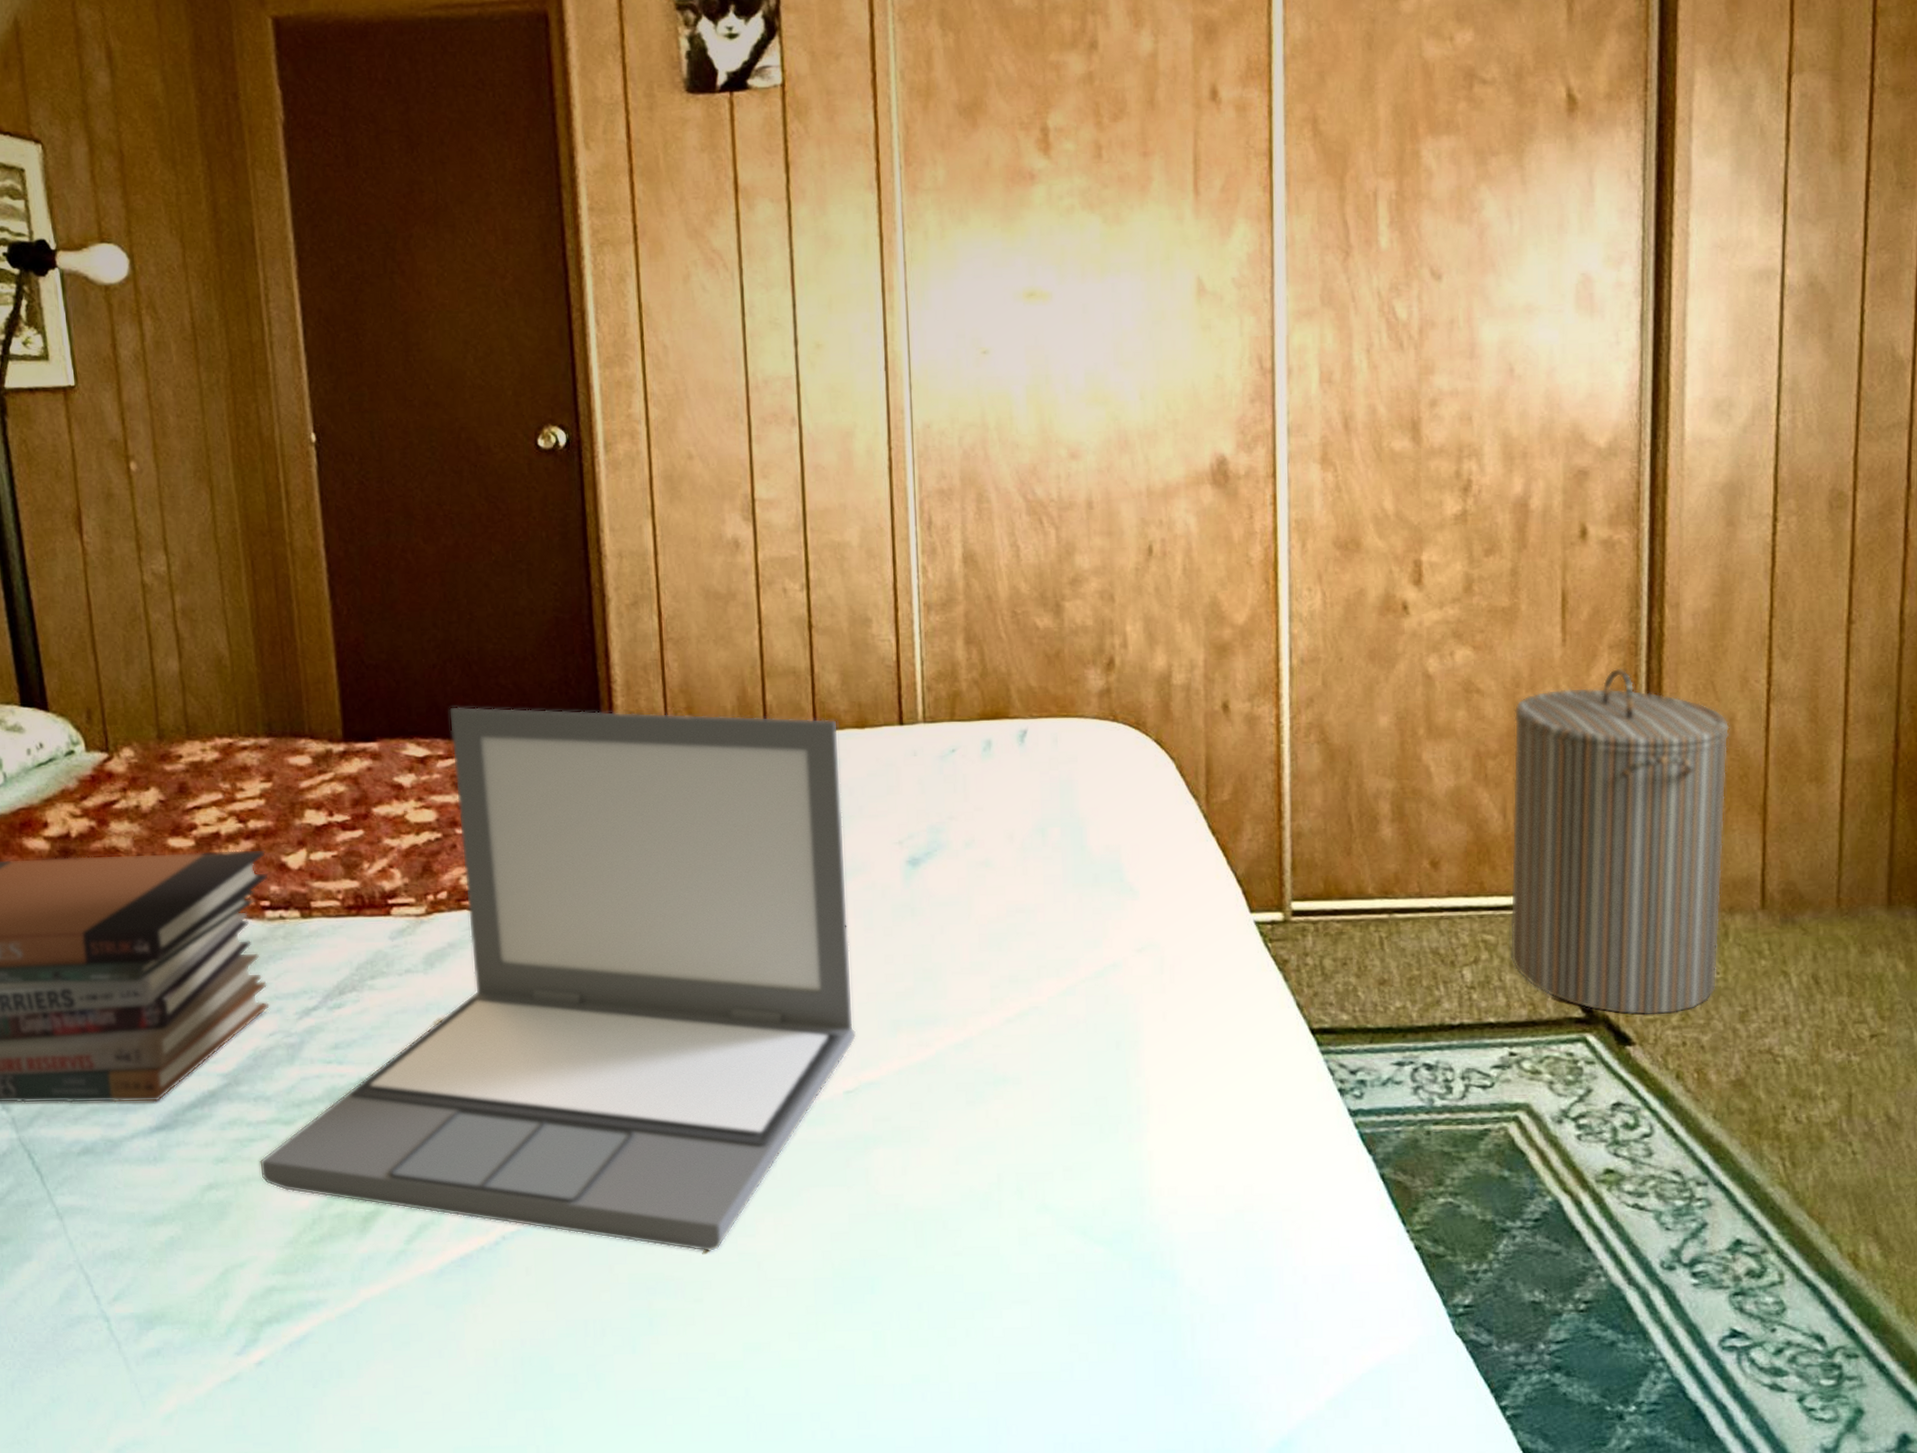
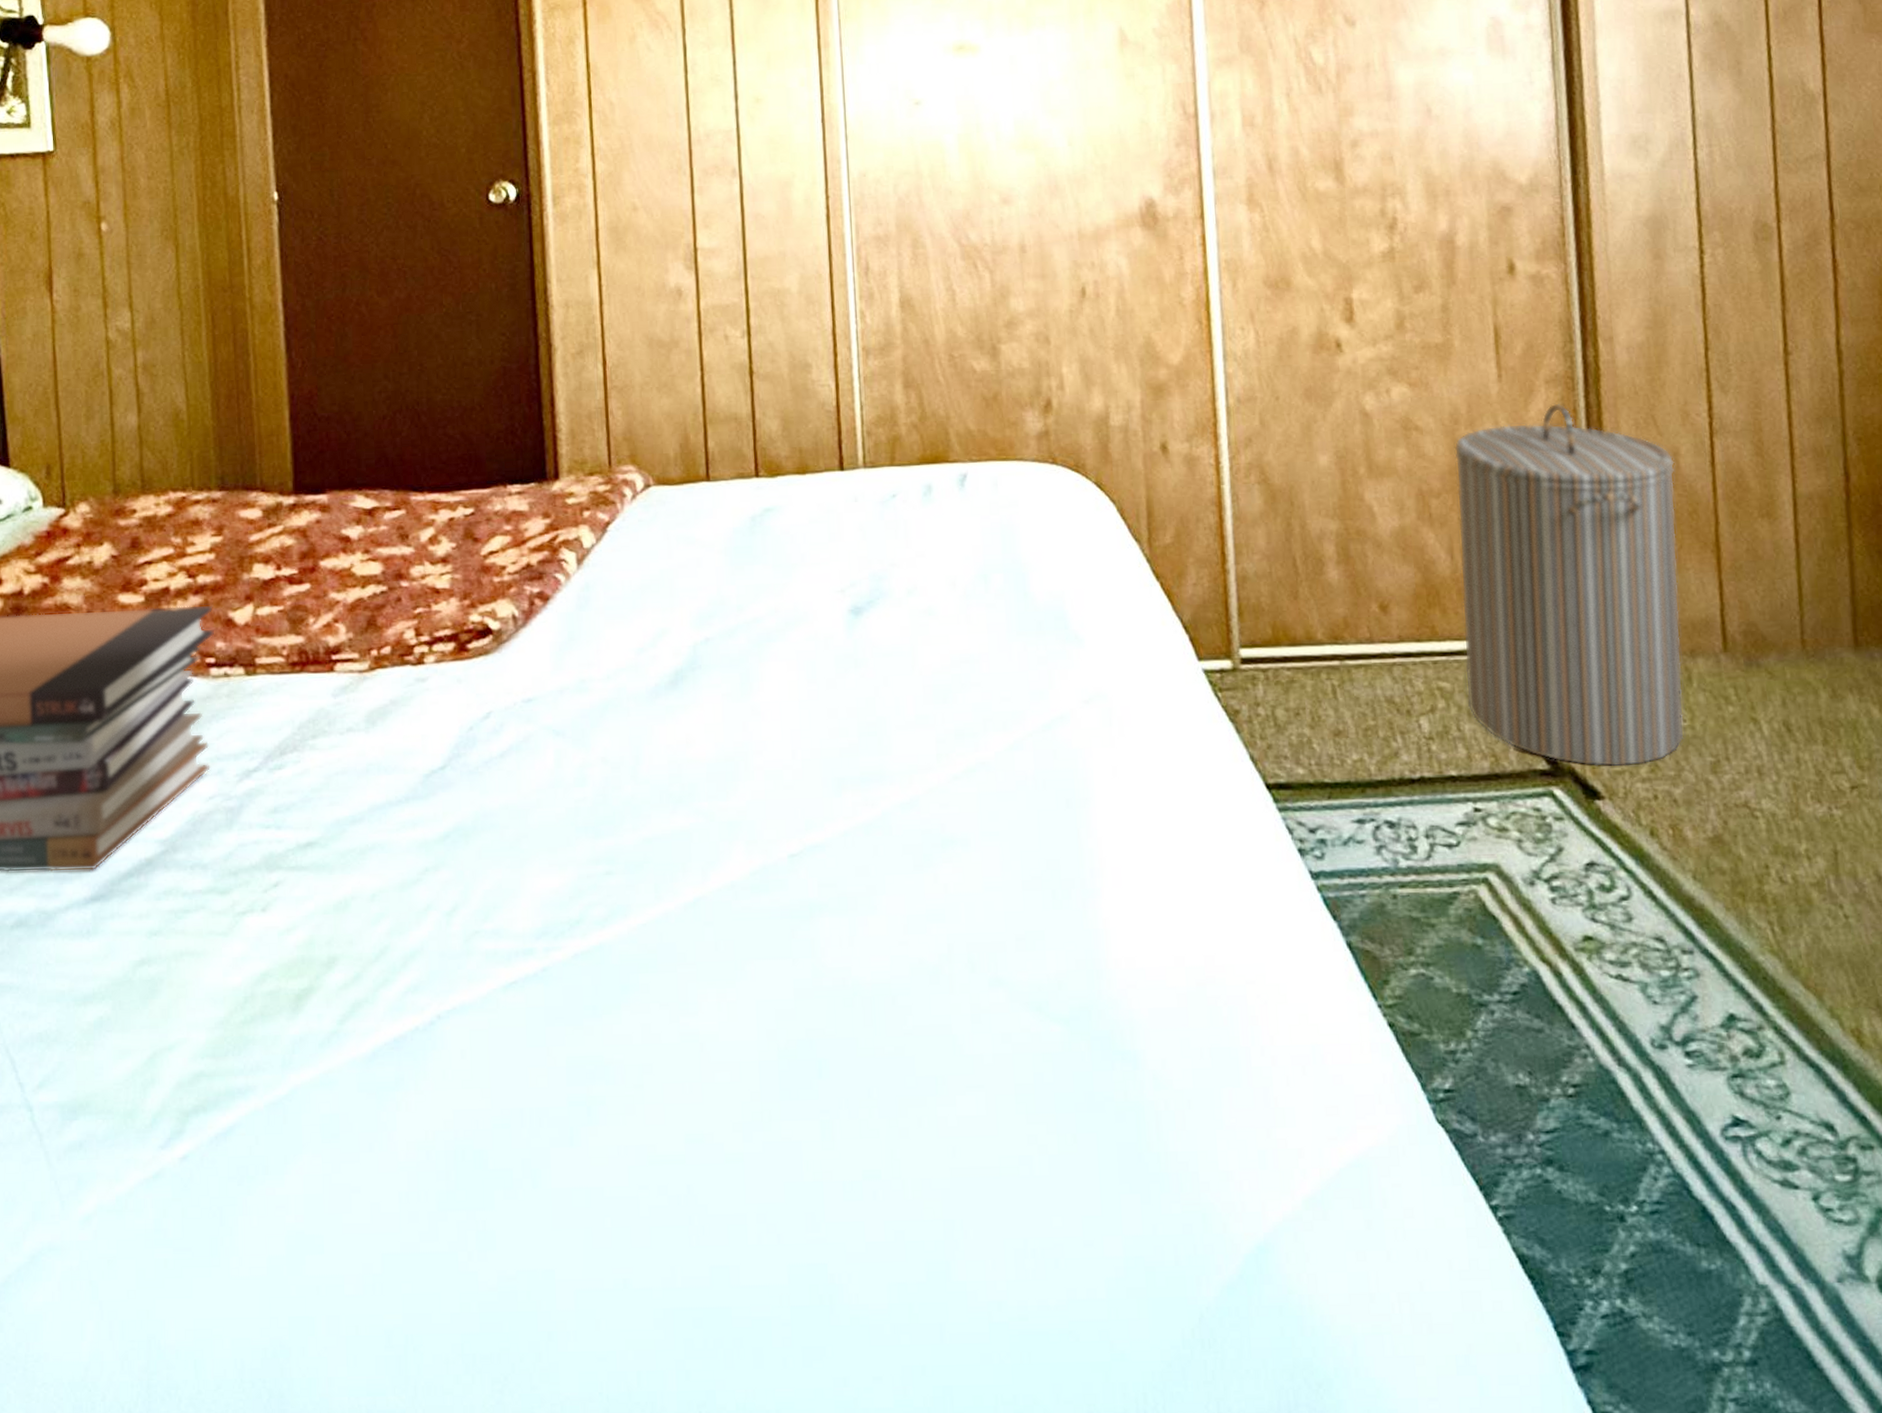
laptop: present [259,706,857,1252] -> none [192,457,801,1032]

